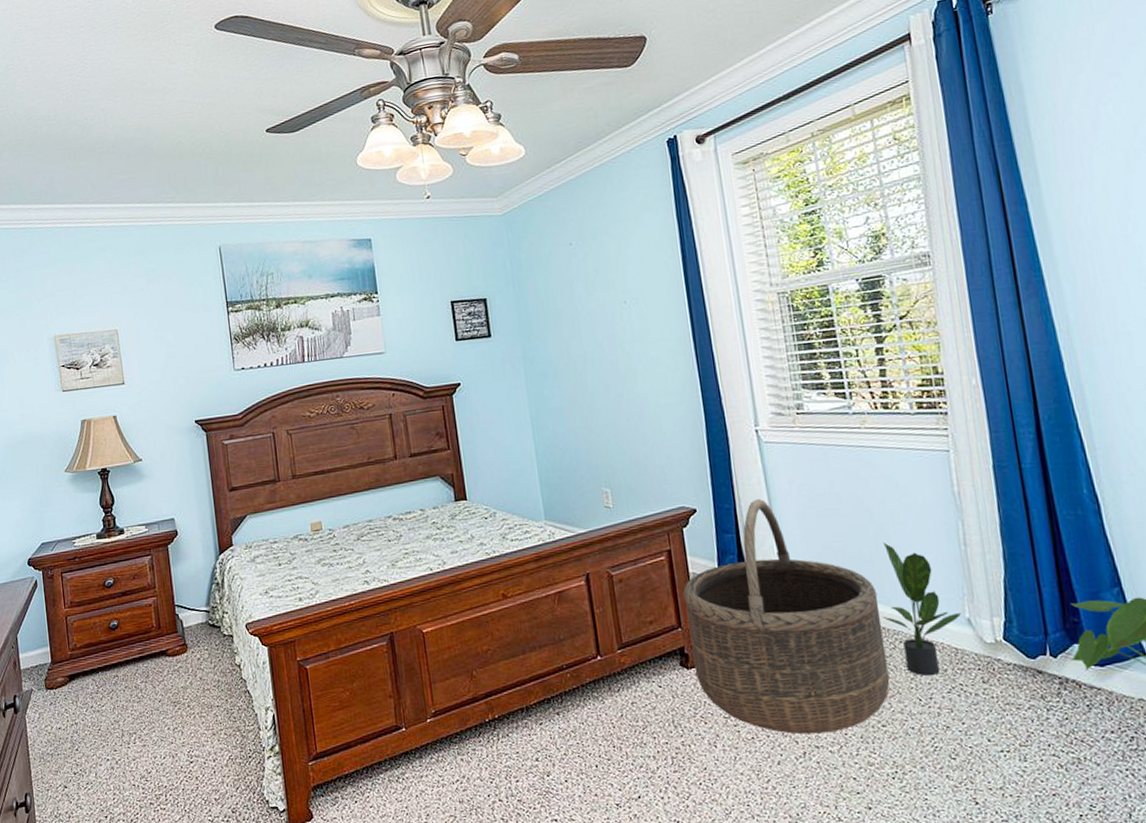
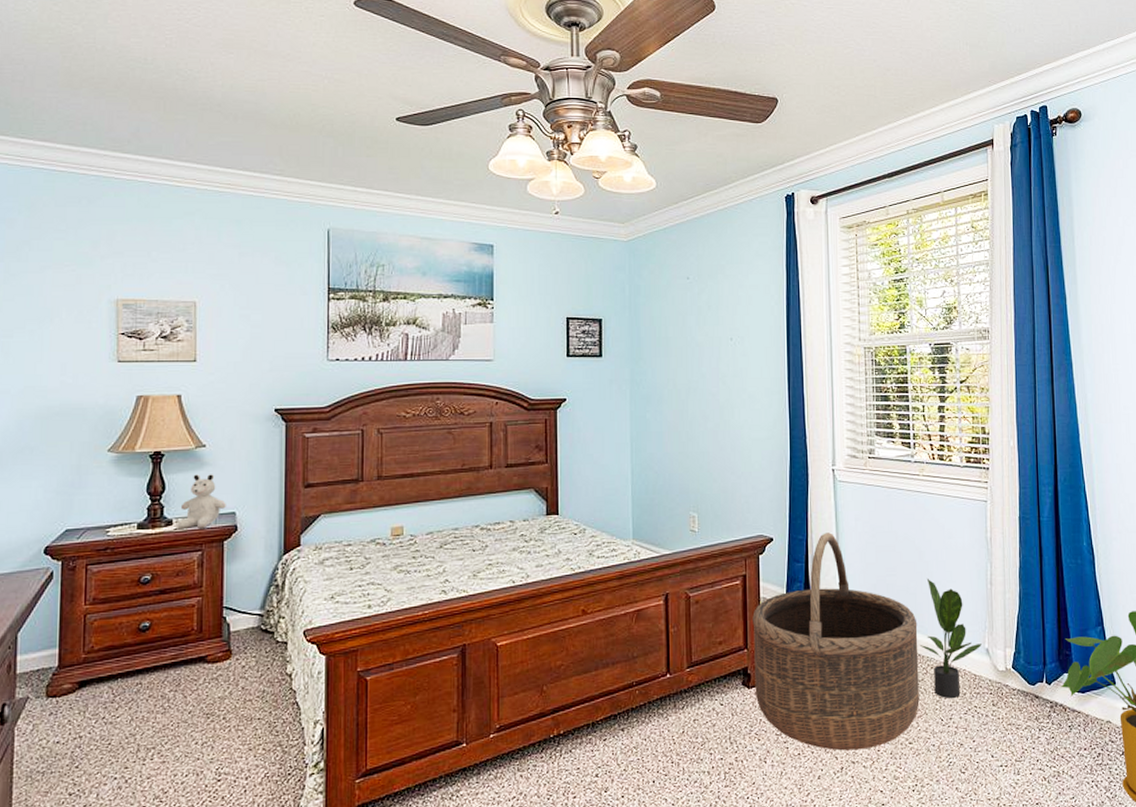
stuffed animal: none [127,485,166,538] -> present [177,474,226,530]

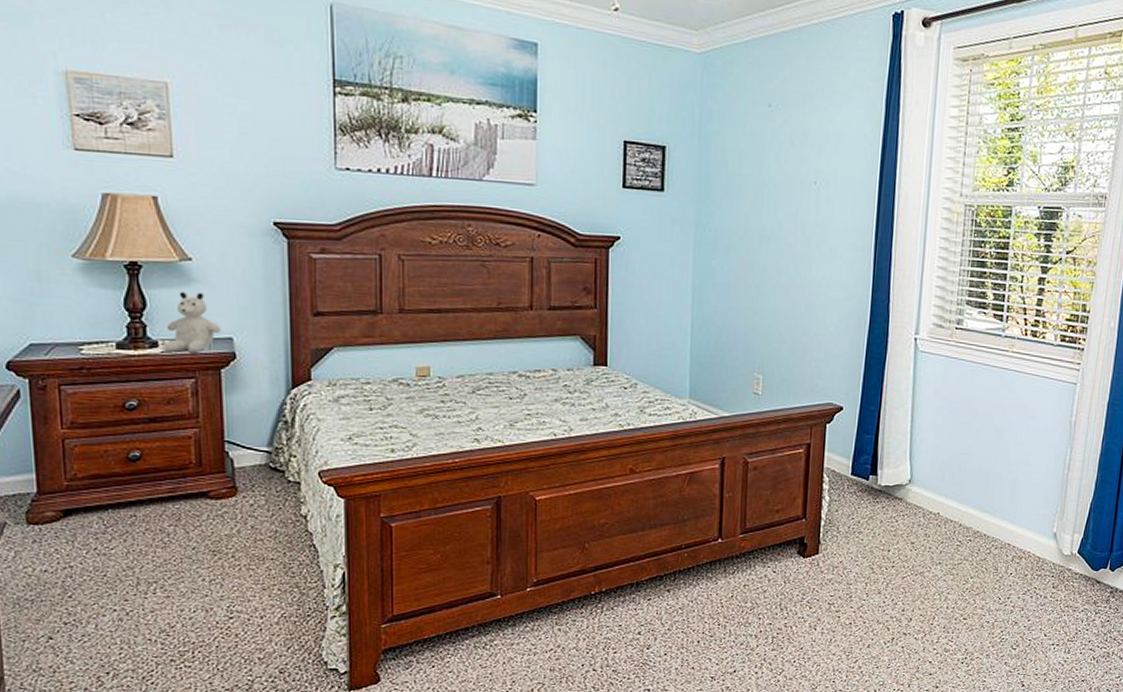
basket: present [752,532,920,751] -> none [810,405,987,623]
potted plant: present [919,579,982,698] -> none [986,460,1050,578]

